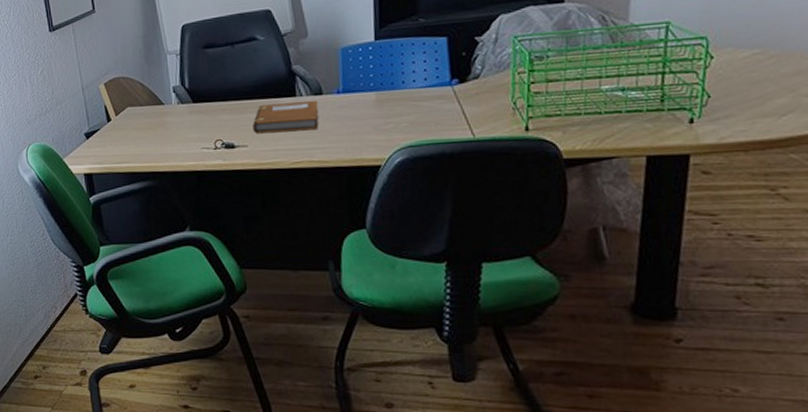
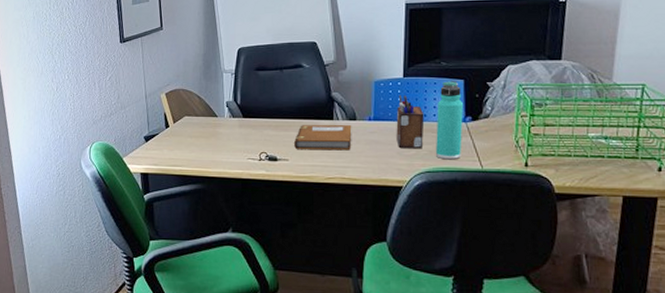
desk organizer: none [369,59,403,123] -> present [396,94,425,149]
thermos bottle: none [416,39,449,131] -> present [435,81,464,160]

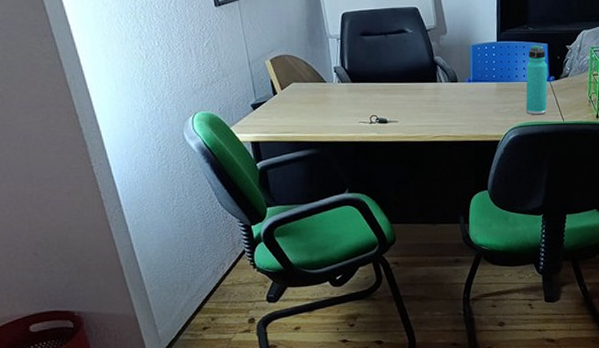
notebook: present [294,125,352,151] -> none [402,87,454,112]
desk organizer: present [396,94,425,149] -> none [492,57,516,107]

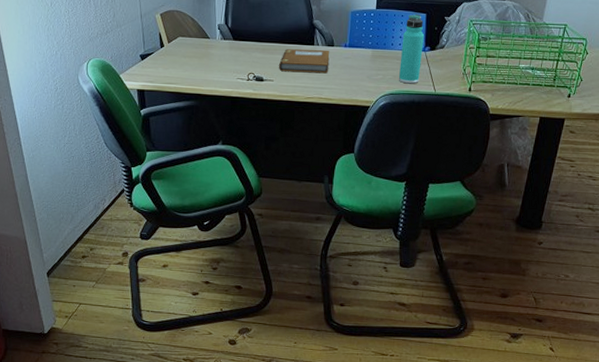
notebook: none [402,87,454,112] -> present [279,49,330,74]

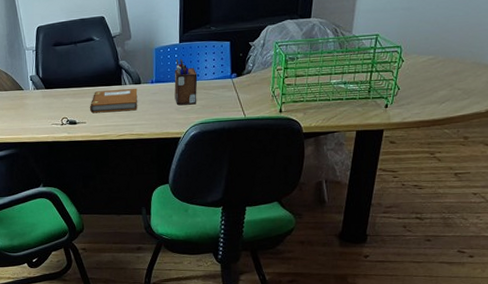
desk organizer: none [367,24,392,74] -> present [174,58,198,106]
thermos bottle: present [398,14,425,84] -> none [207,43,230,112]

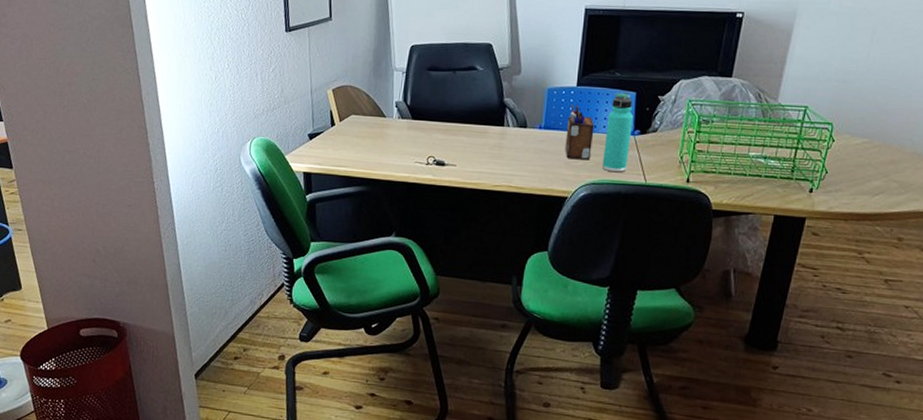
notebook: present [90,89,138,113] -> none [463,130,522,159]
thermos bottle: none [207,43,230,112] -> present [601,92,634,173]

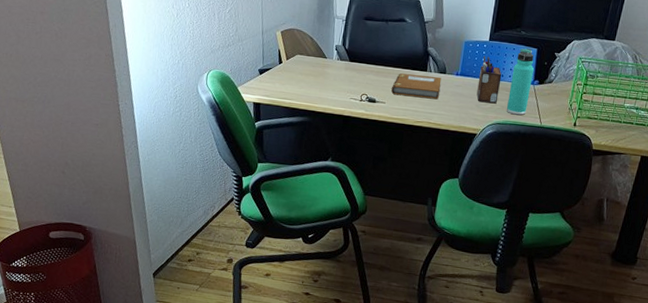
notebook: none [463,130,522,159] -> present [391,73,442,100]

